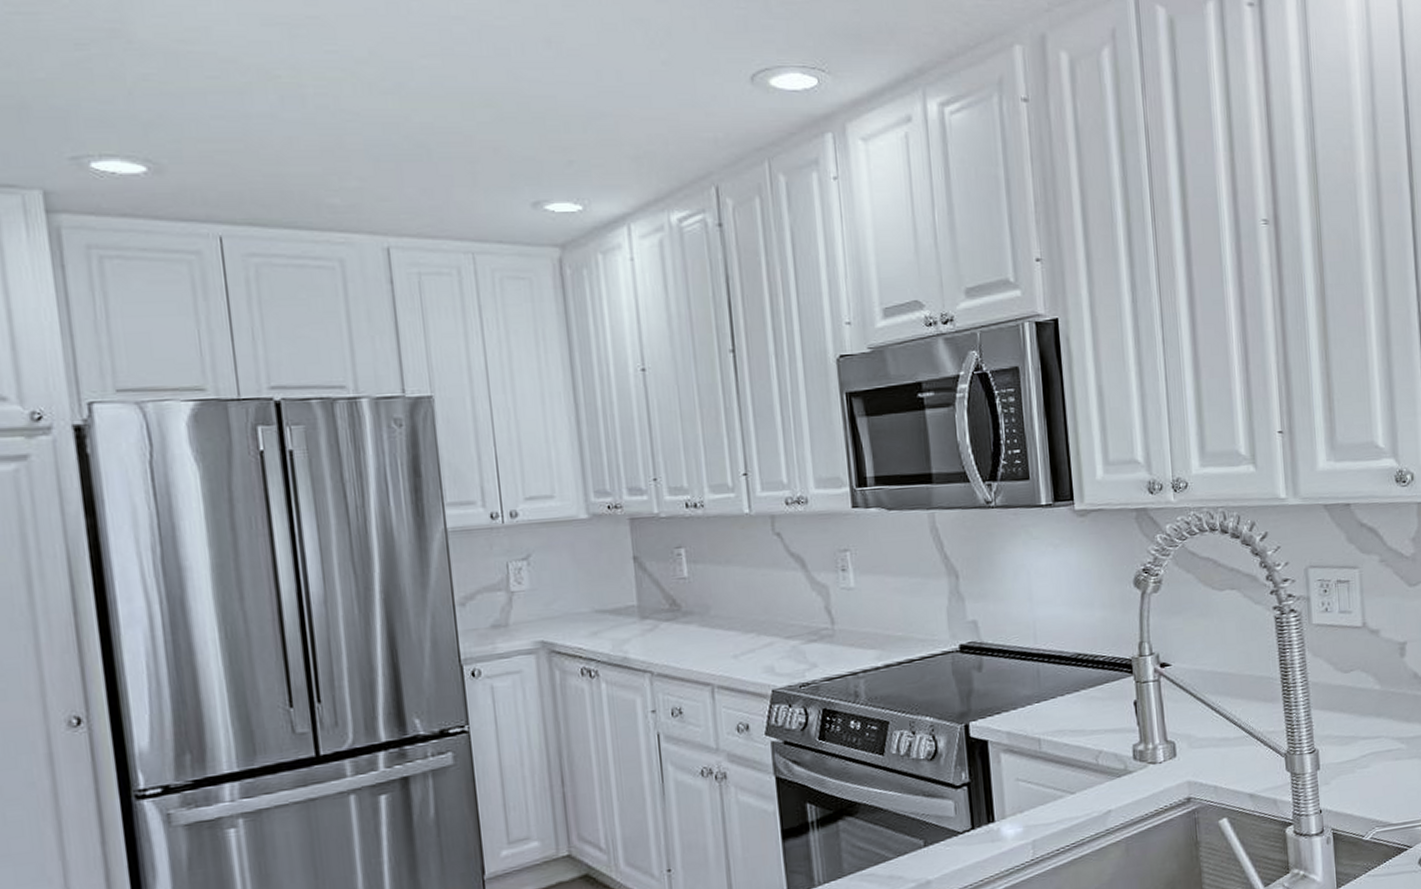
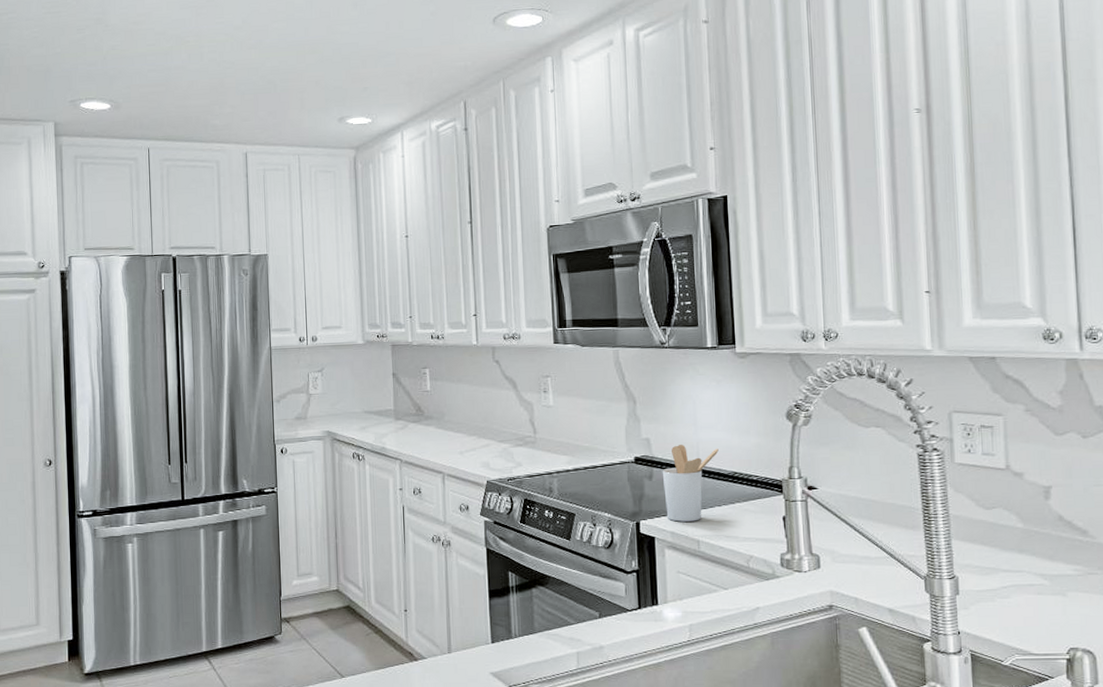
utensil holder: none [993,625,1059,719] -> present [662,445,719,522]

